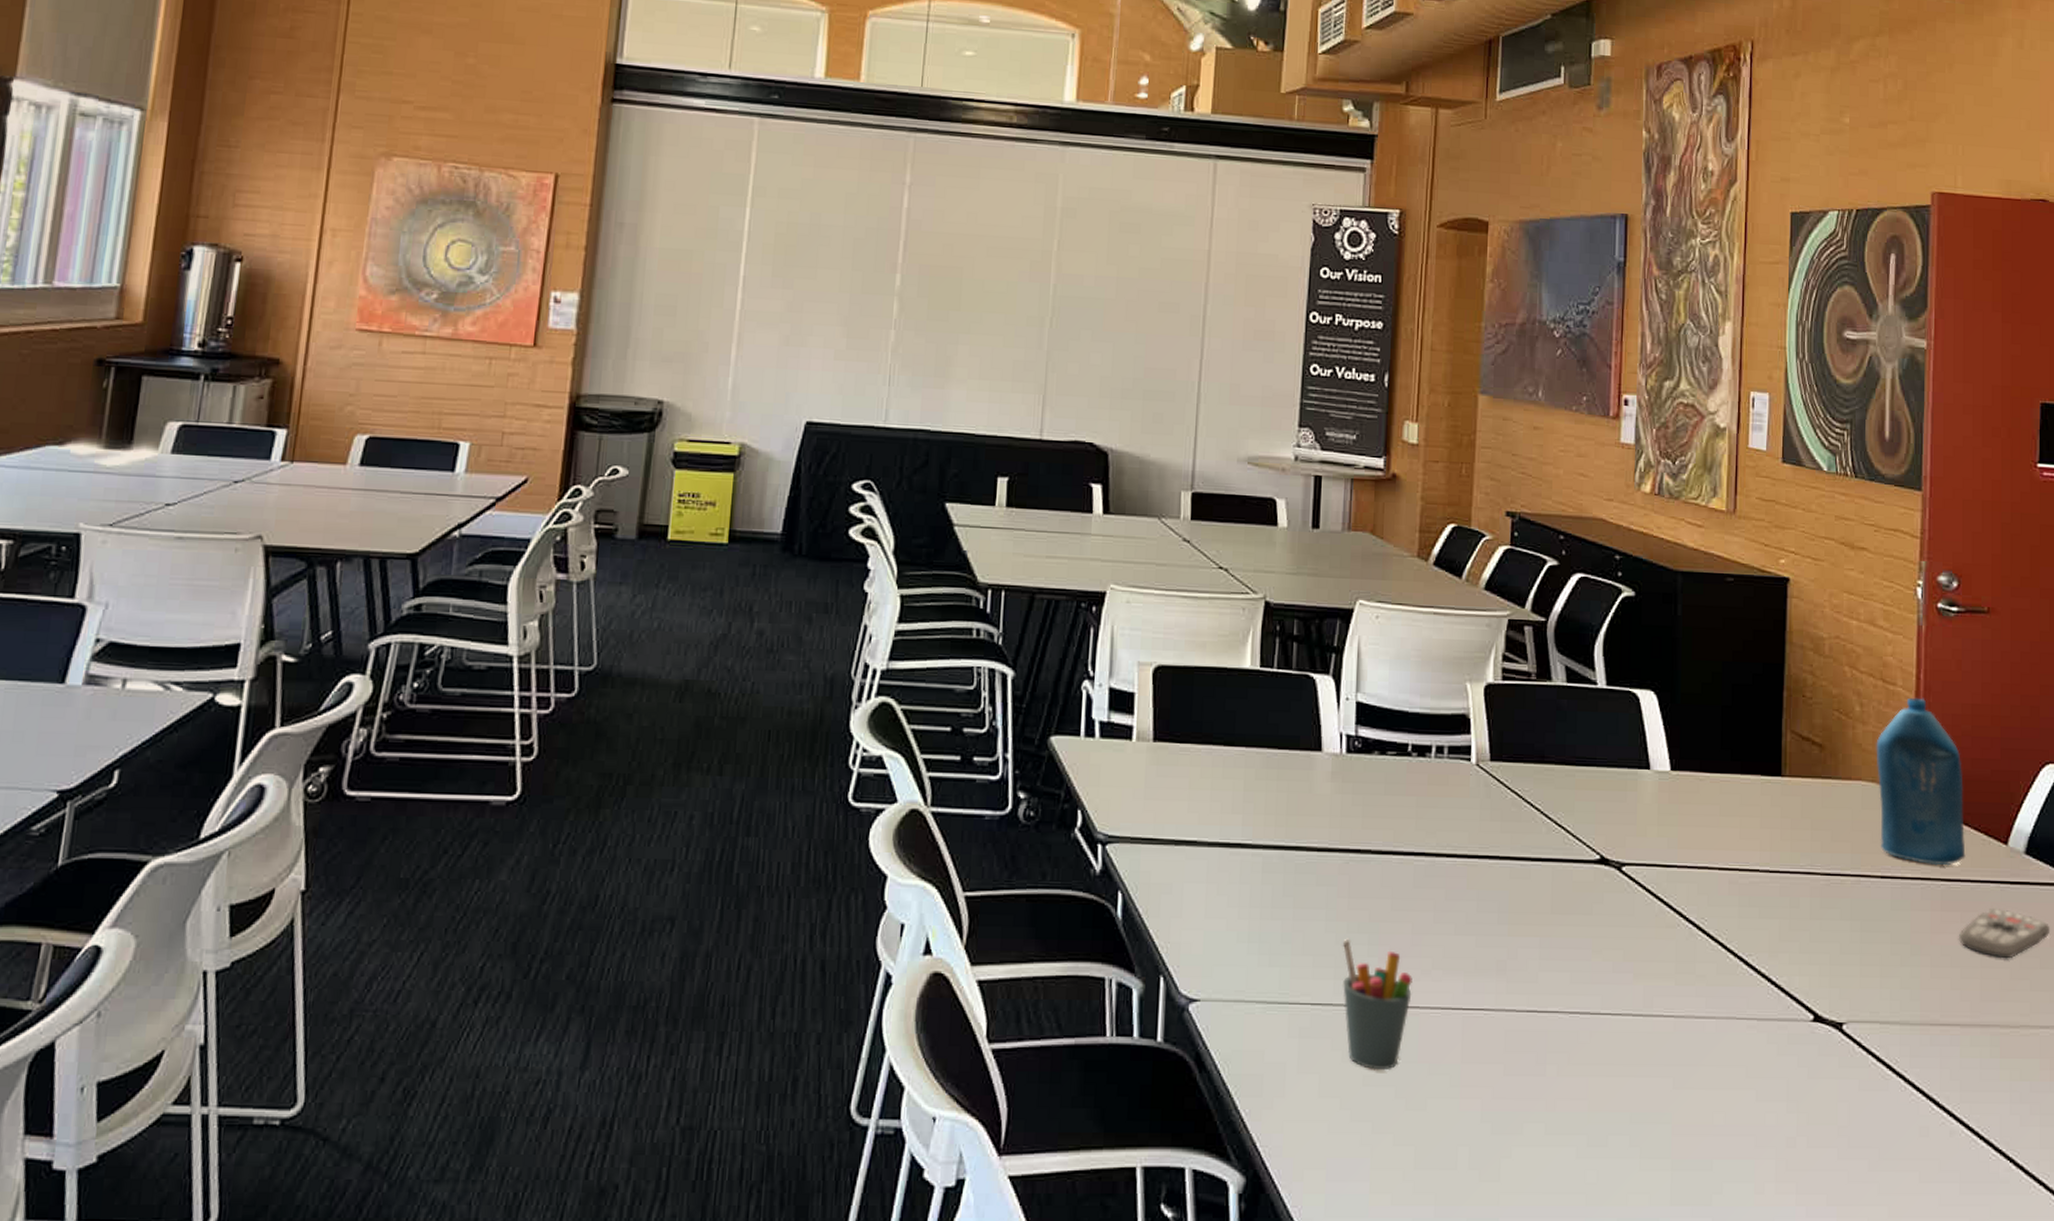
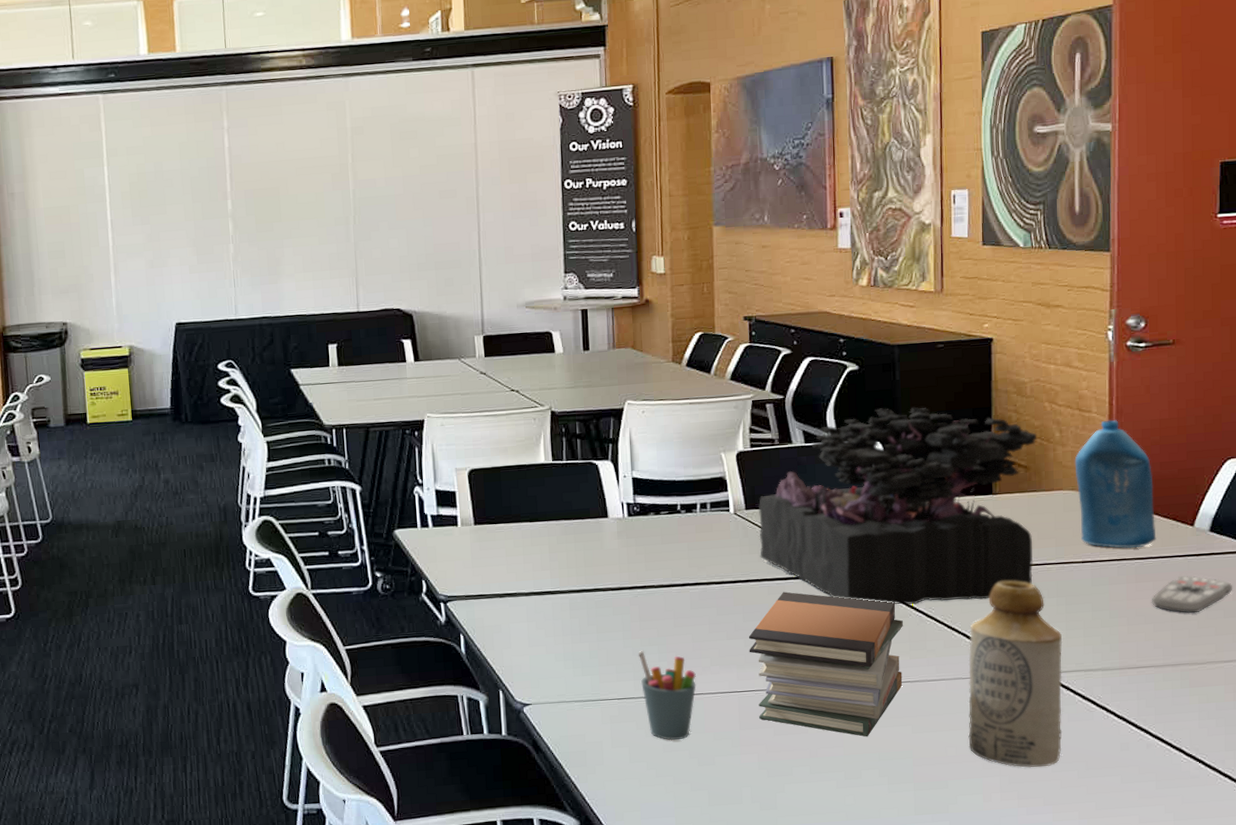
book stack: none [1480,877,1669,1089] -> present [748,592,903,737]
plant: none [1503,649,1835,914] -> present [758,406,1037,605]
bottle: none [1740,891,1856,1151] -> present [968,580,1063,768]

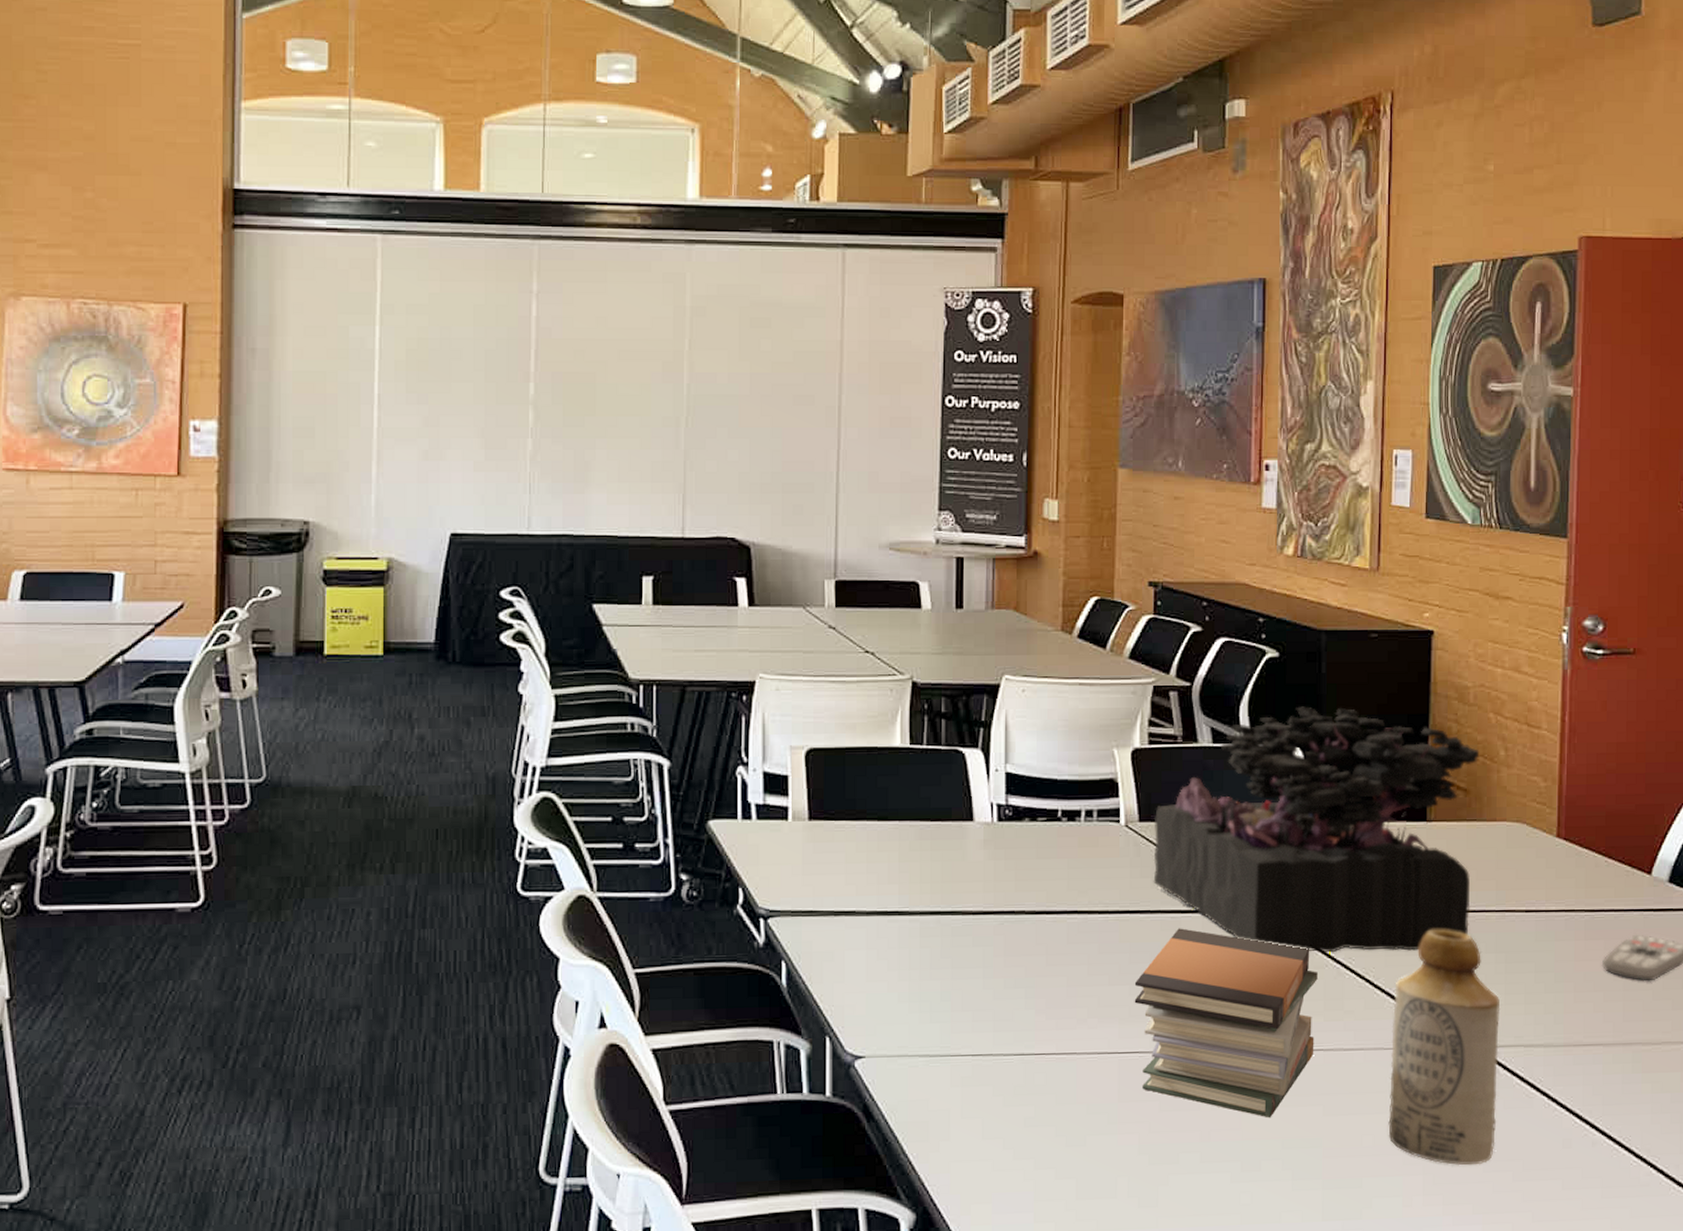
pen holder: present [638,650,696,741] -> none [1000,993,1069,1113]
bottle: present [1074,419,1157,549] -> none [1520,739,1610,898]

